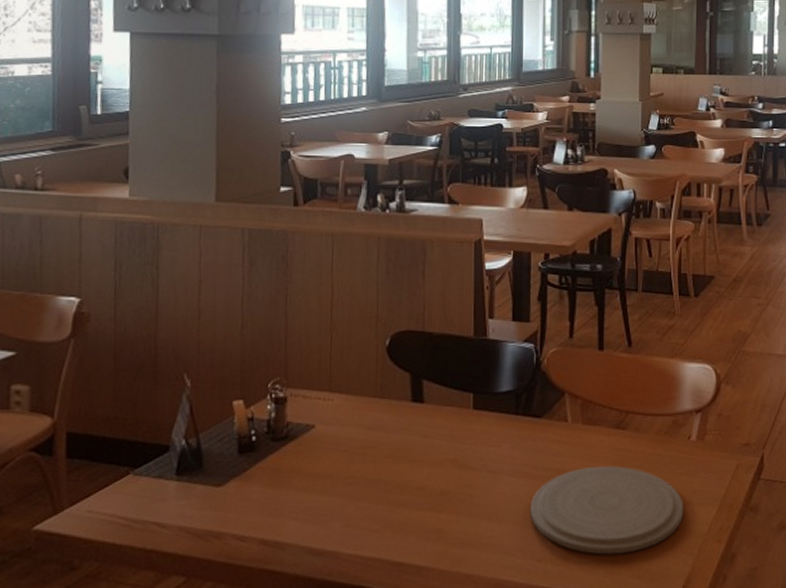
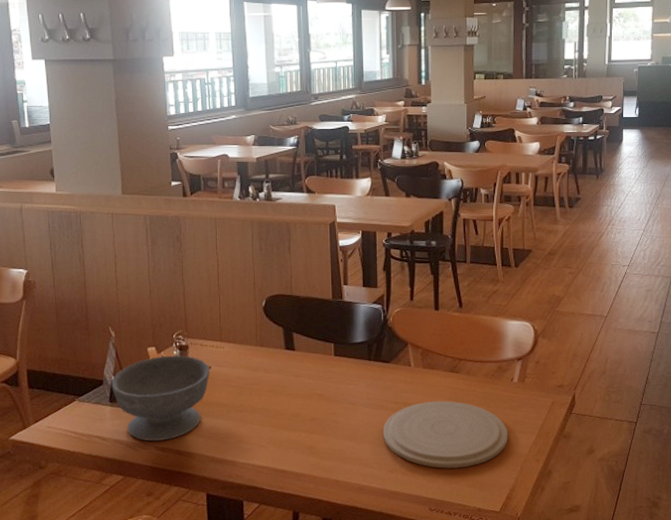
bowl: none [180,410,313,528] -> present [111,355,210,441]

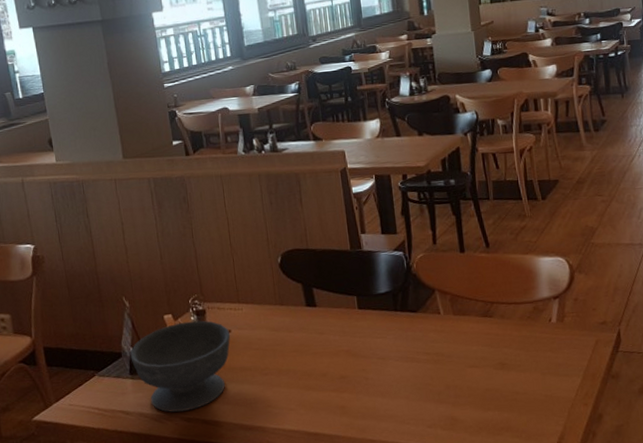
plate: present [382,401,508,469] -> none [416,348,552,420]

